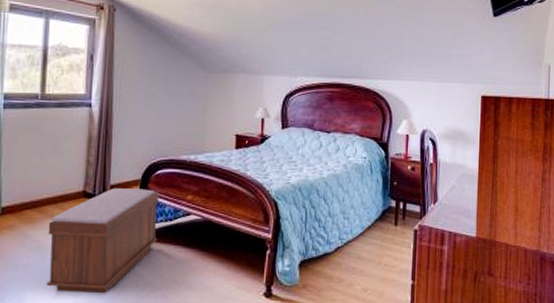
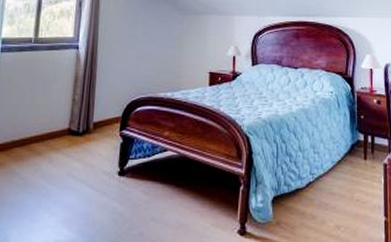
bench: present [46,188,159,294] -> none [31,125,138,232]

